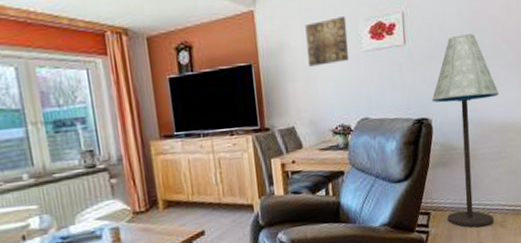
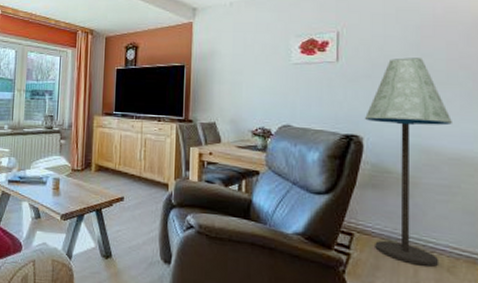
wall art: present [305,16,350,67] -> none [236,32,277,73]

